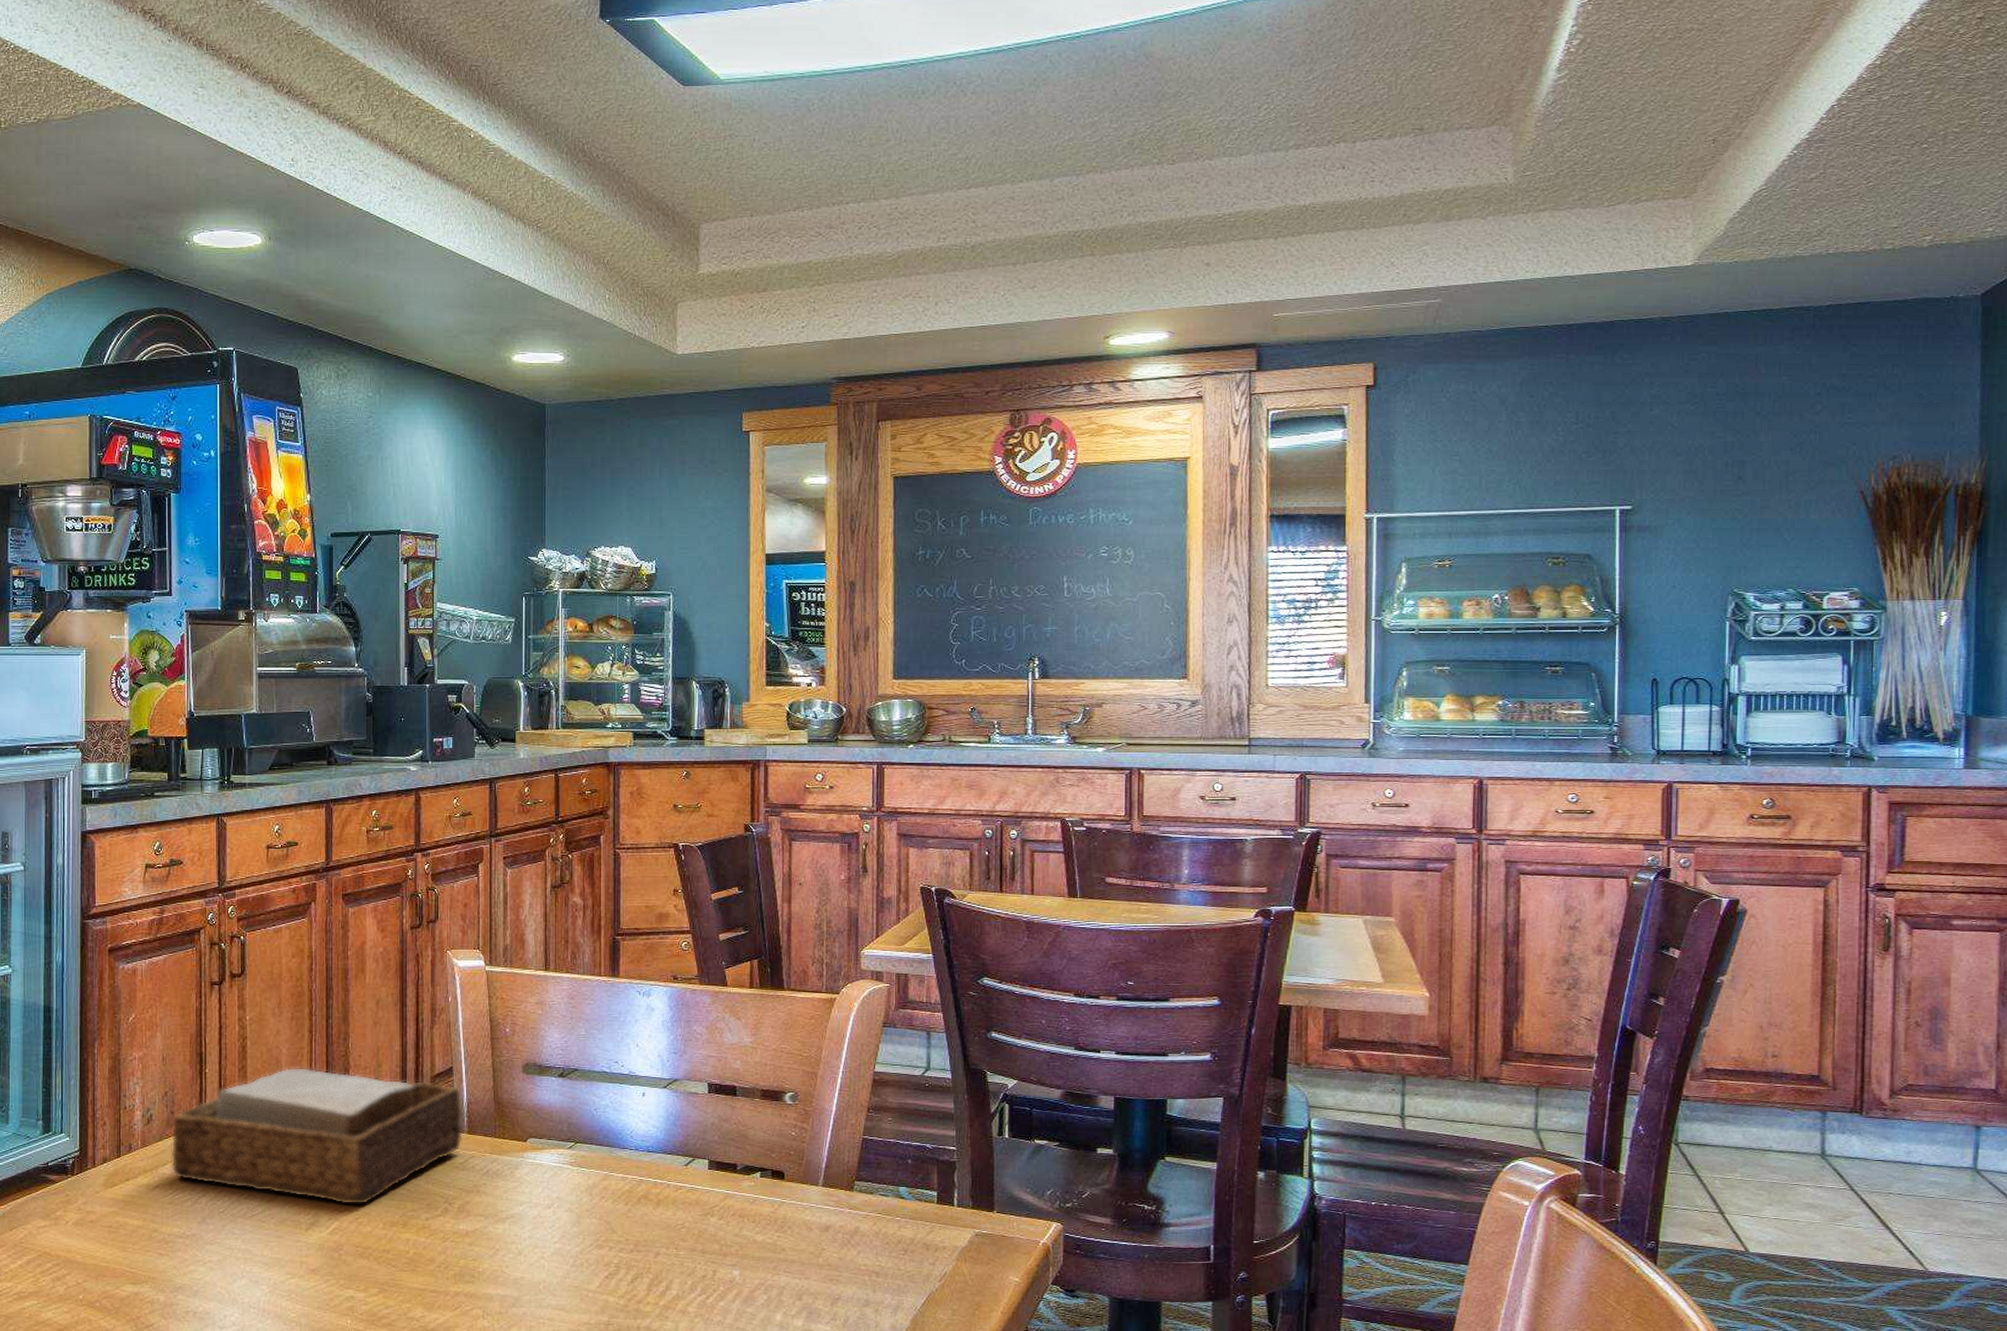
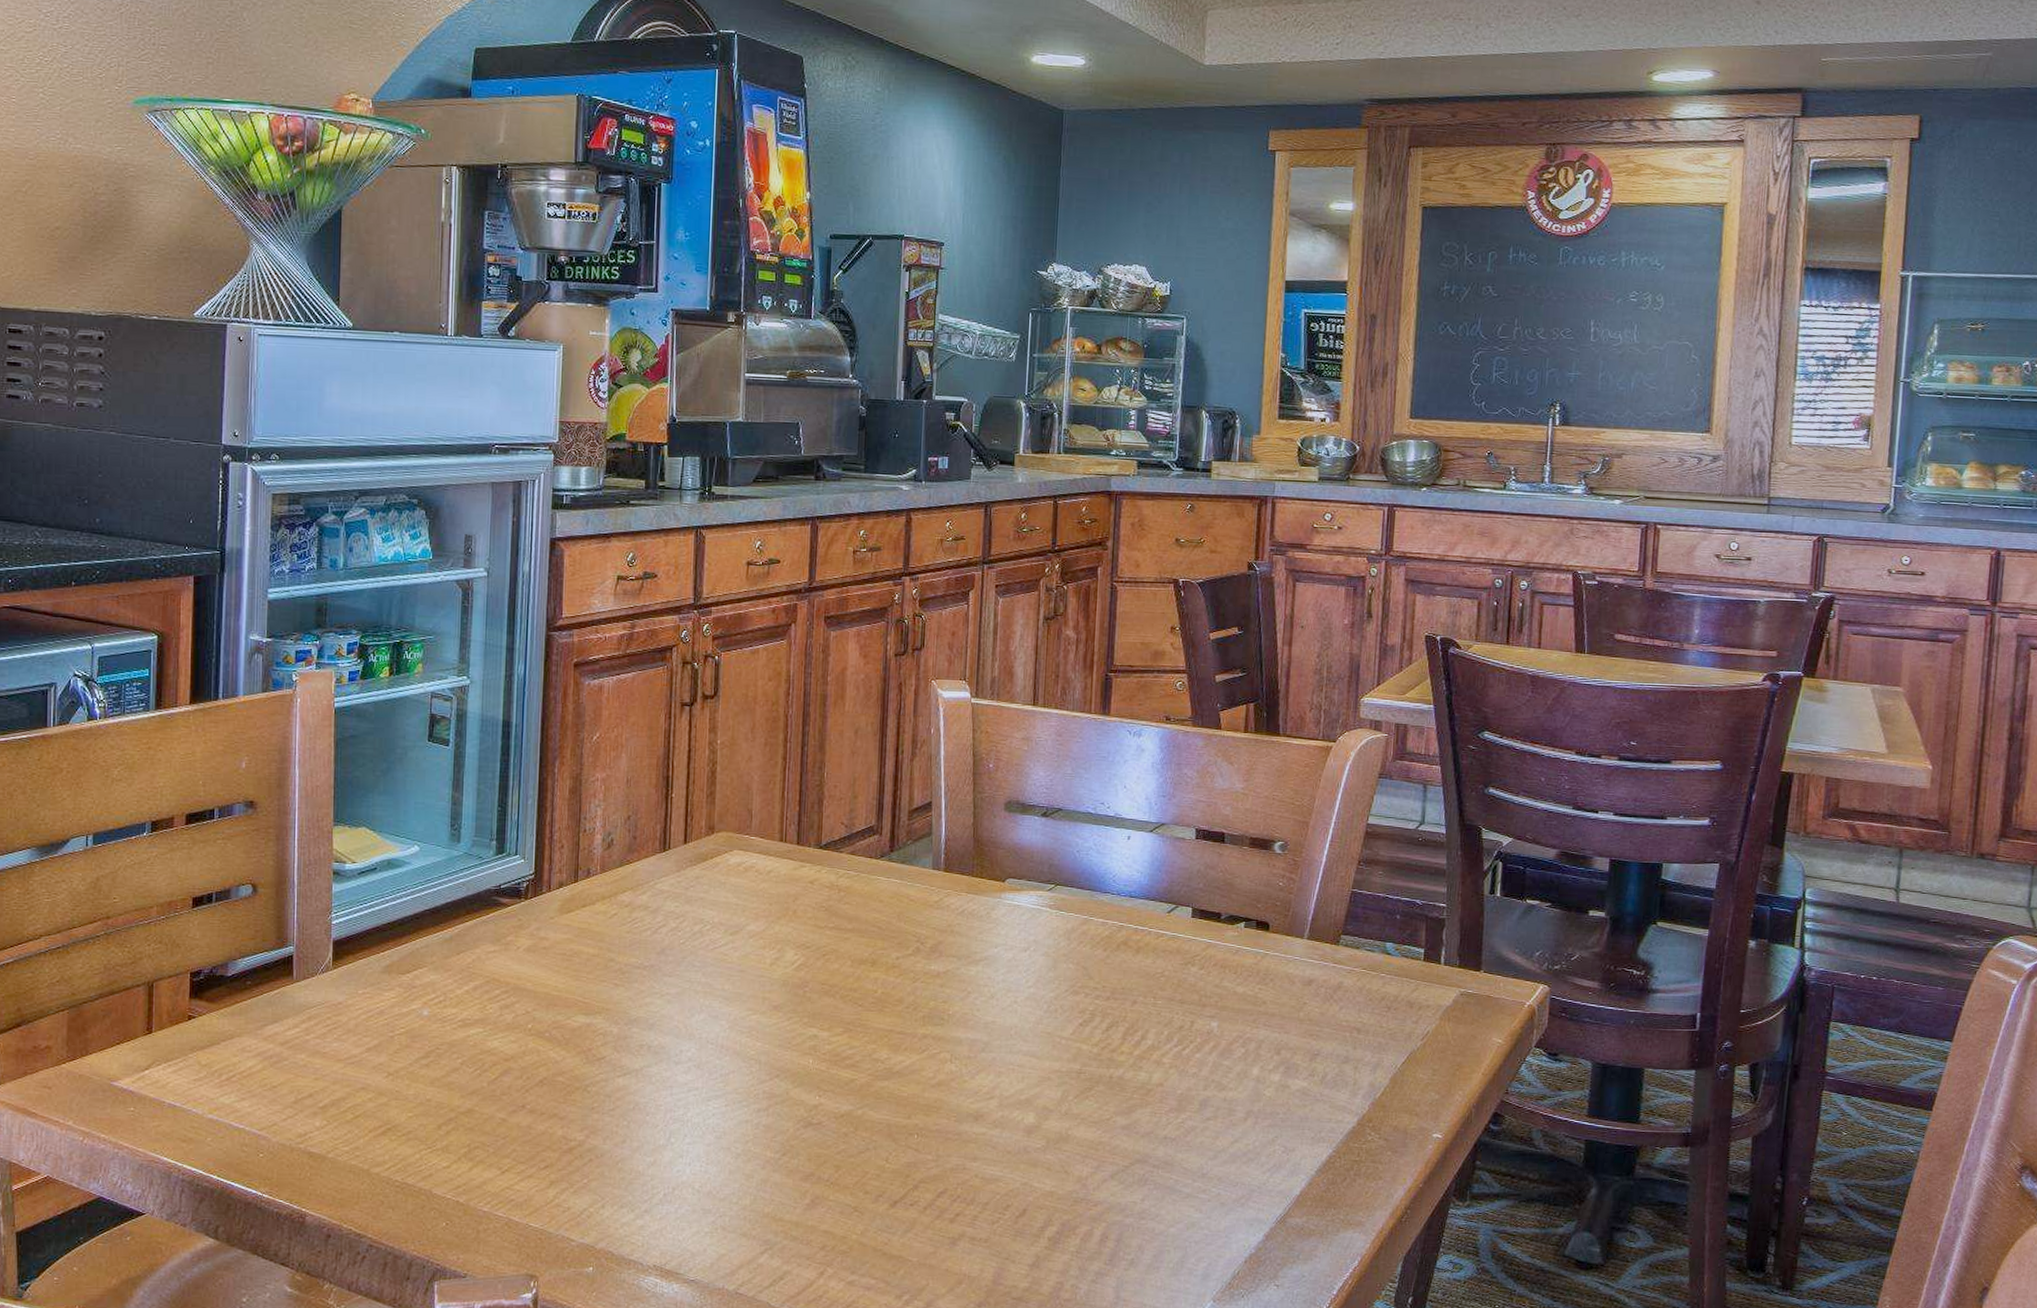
napkin holder: present [171,1067,464,1206] -> none [631,795,940,942]

